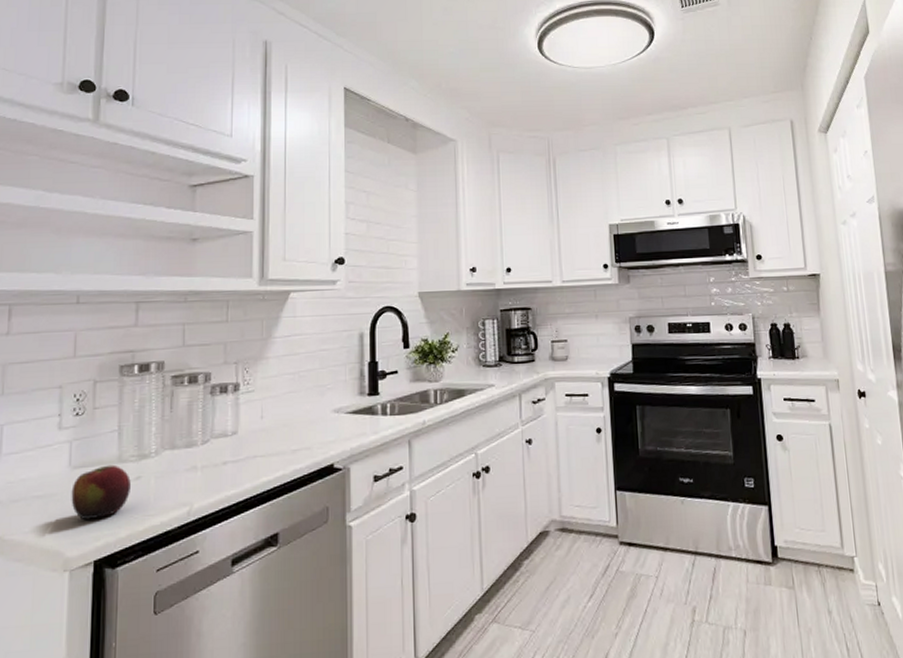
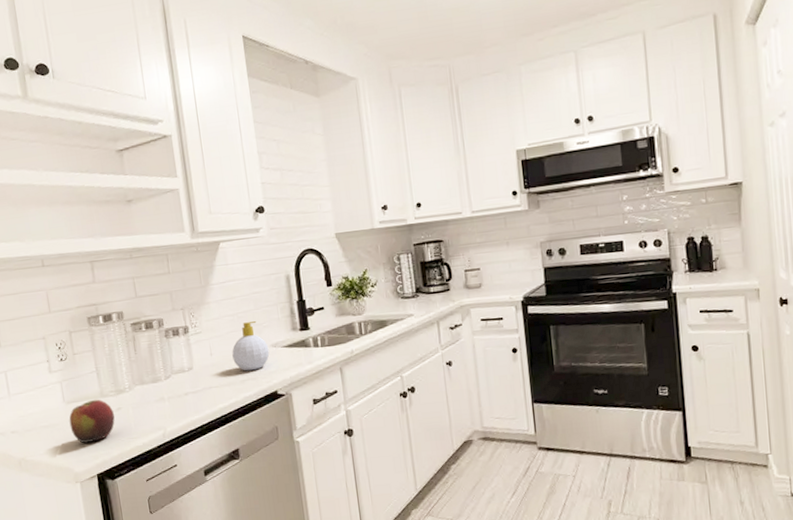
soap bottle: none [287,382,330,439] -> present [232,321,270,371]

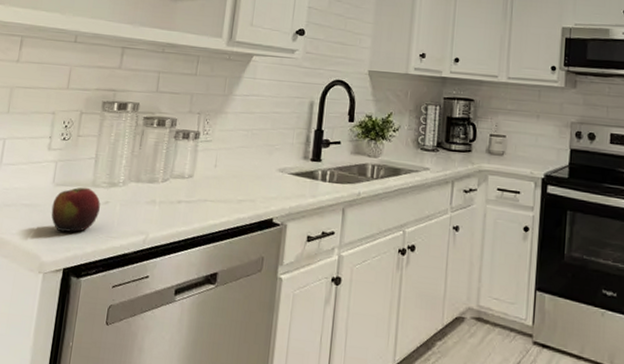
soap bottle: present [232,321,270,371] -> none [236,140,276,192]

